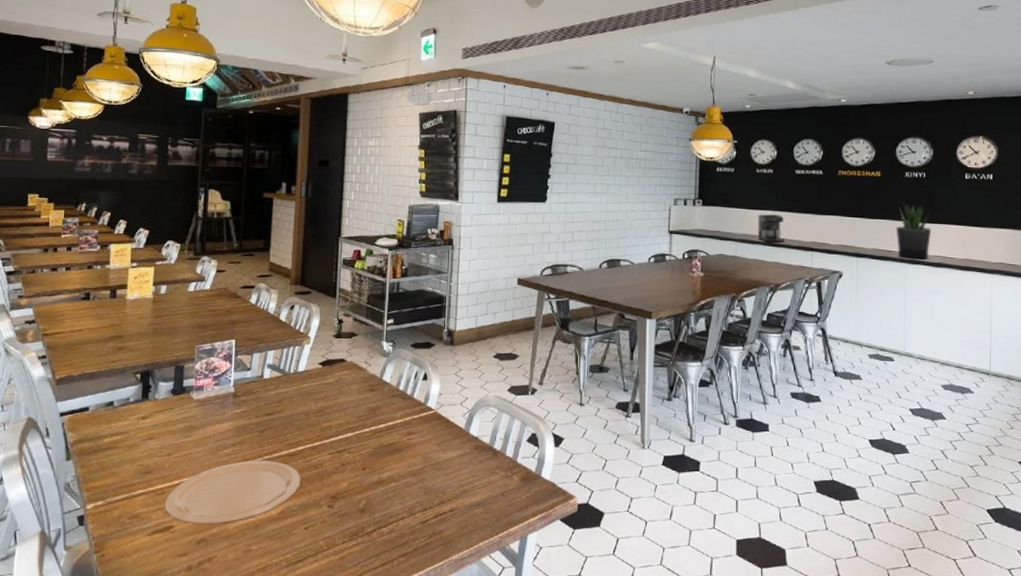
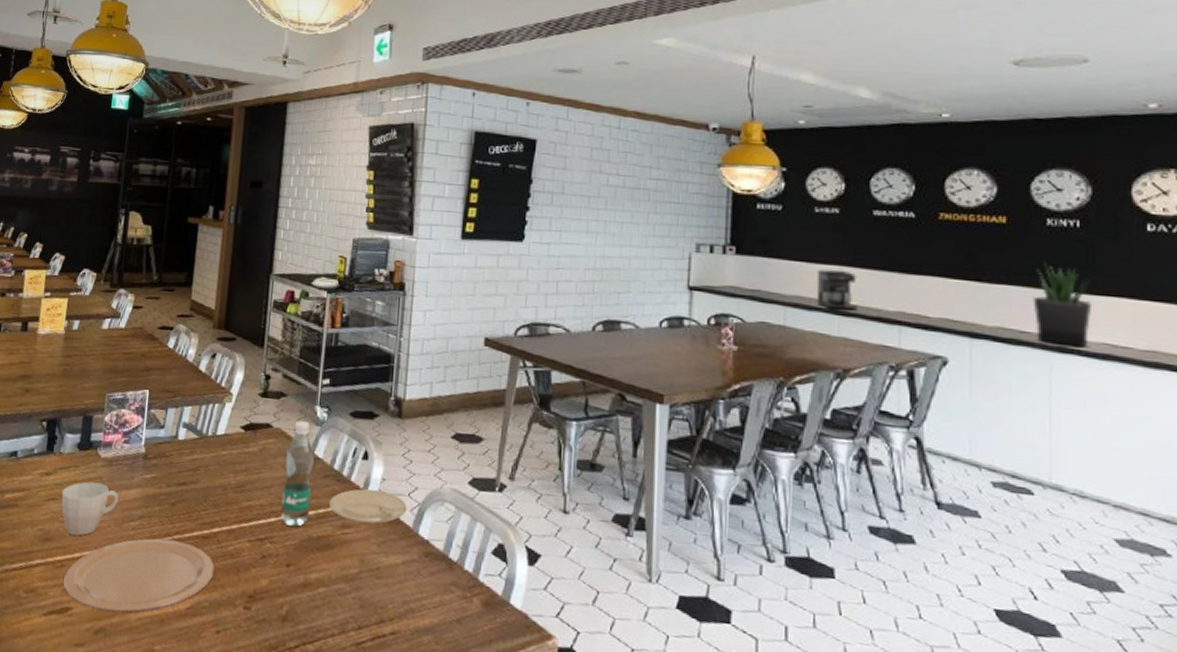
cup: none [158,420,212,466] -> present [61,481,118,536]
bottle: none [356,353,383,438] -> present [280,420,314,527]
plate: none [396,402,460,429] -> present [328,488,408,524]

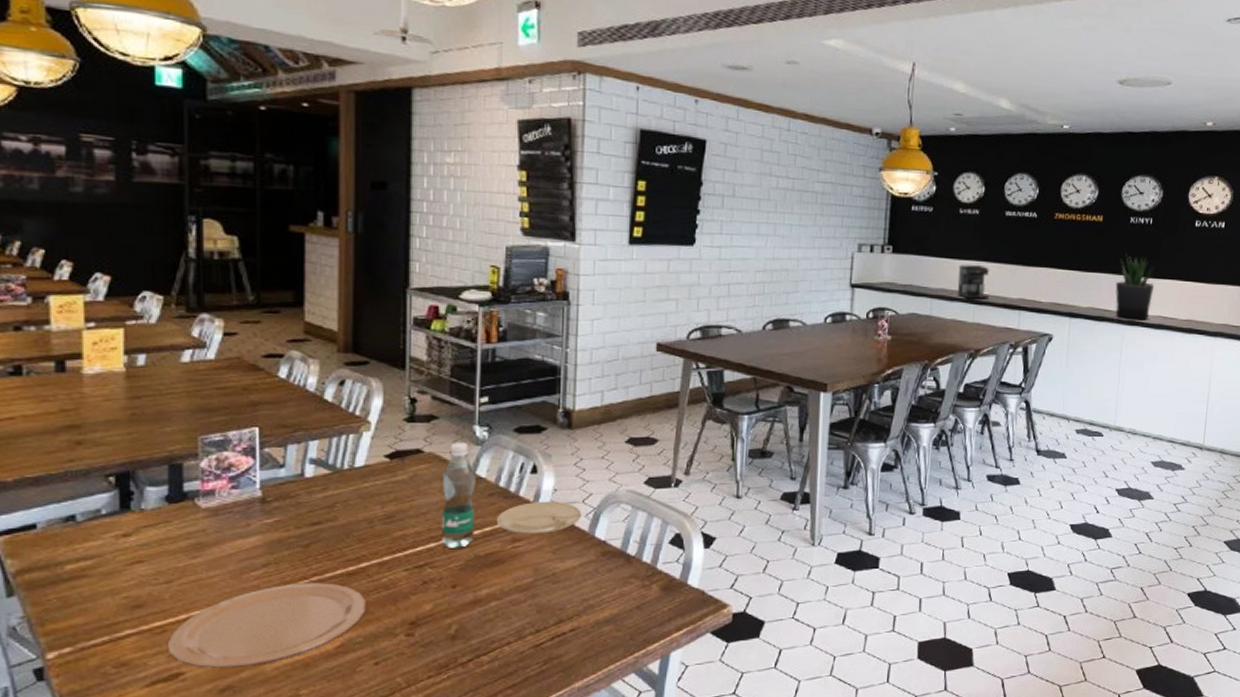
cup: present [61,481,118,536] -> none [150,536,231,597]

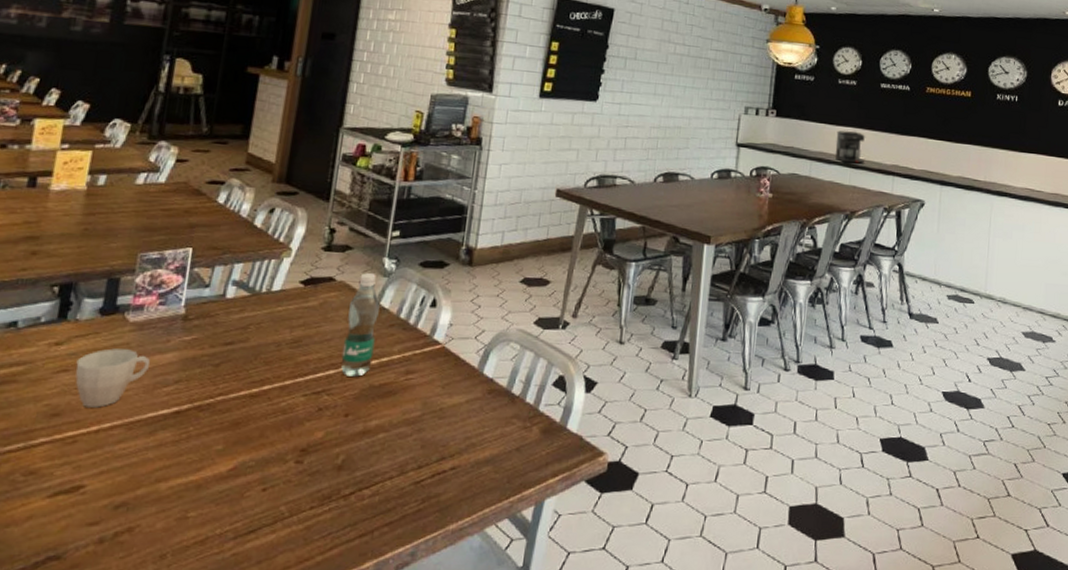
cup: none [150,536,231,597] -> present [75,348,150,408]
plate: present [167,583,366,668] -> none [75,402,264,484]
plate: present [496,501,582,534] -> none [393,334,474,368]
planter: present [1115,254,1155,321] -> none [983,128,1021,192]

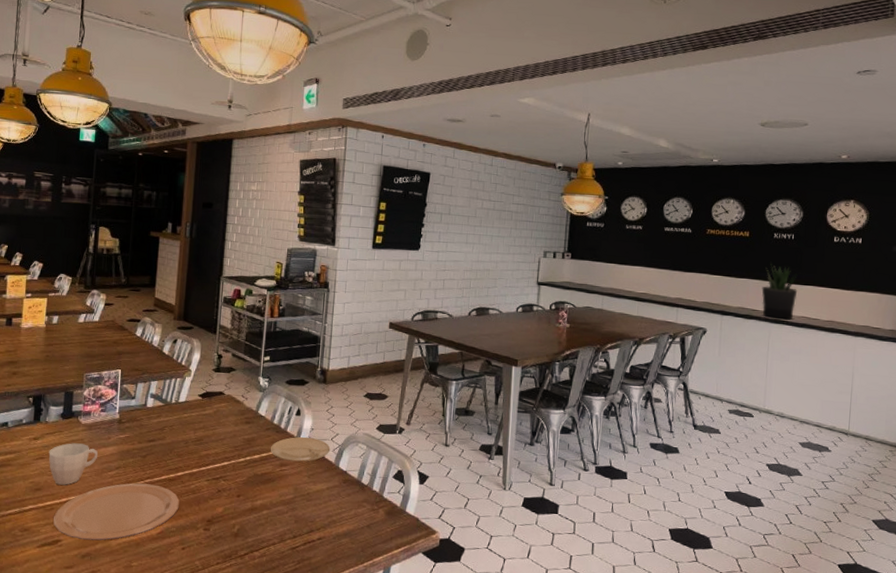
plate: none [75,402,264,484] -> present [53,483,180,541]
bottle: present [340,272,380,377] -> none [232,388,258,467]
plate: none [393,334,474,368] -> present [270,436,331,462]
coffee maker: present [834,130,865,164] -> none [624,269,651,298]
planter: none [983,128,1021,192] -> present [761,264,798,320]

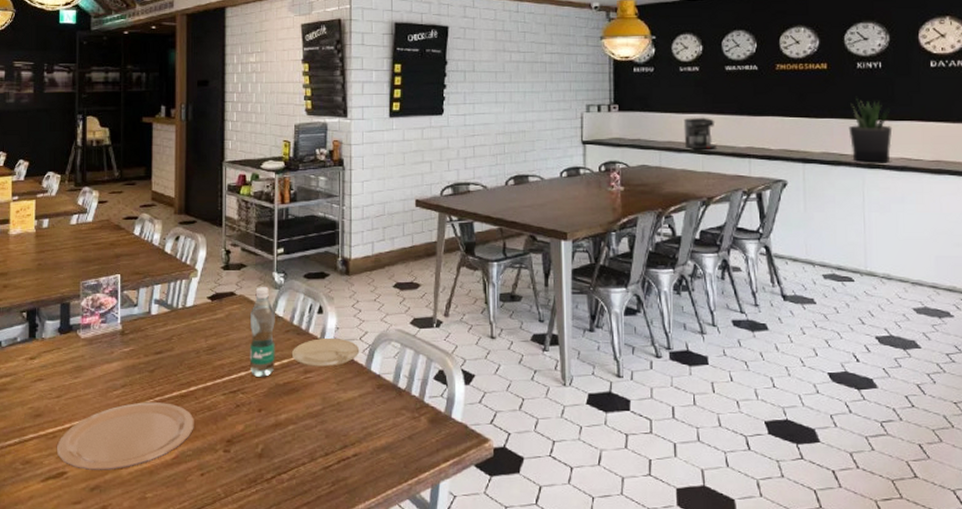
cup: present [48,443,98,485] -> none [47,360,101,409]
bottle: none [232,388,258,467] -> present [249,286,275,377]
coffee maker: none [624,269,651,298] -> present [683,118,716,151]

